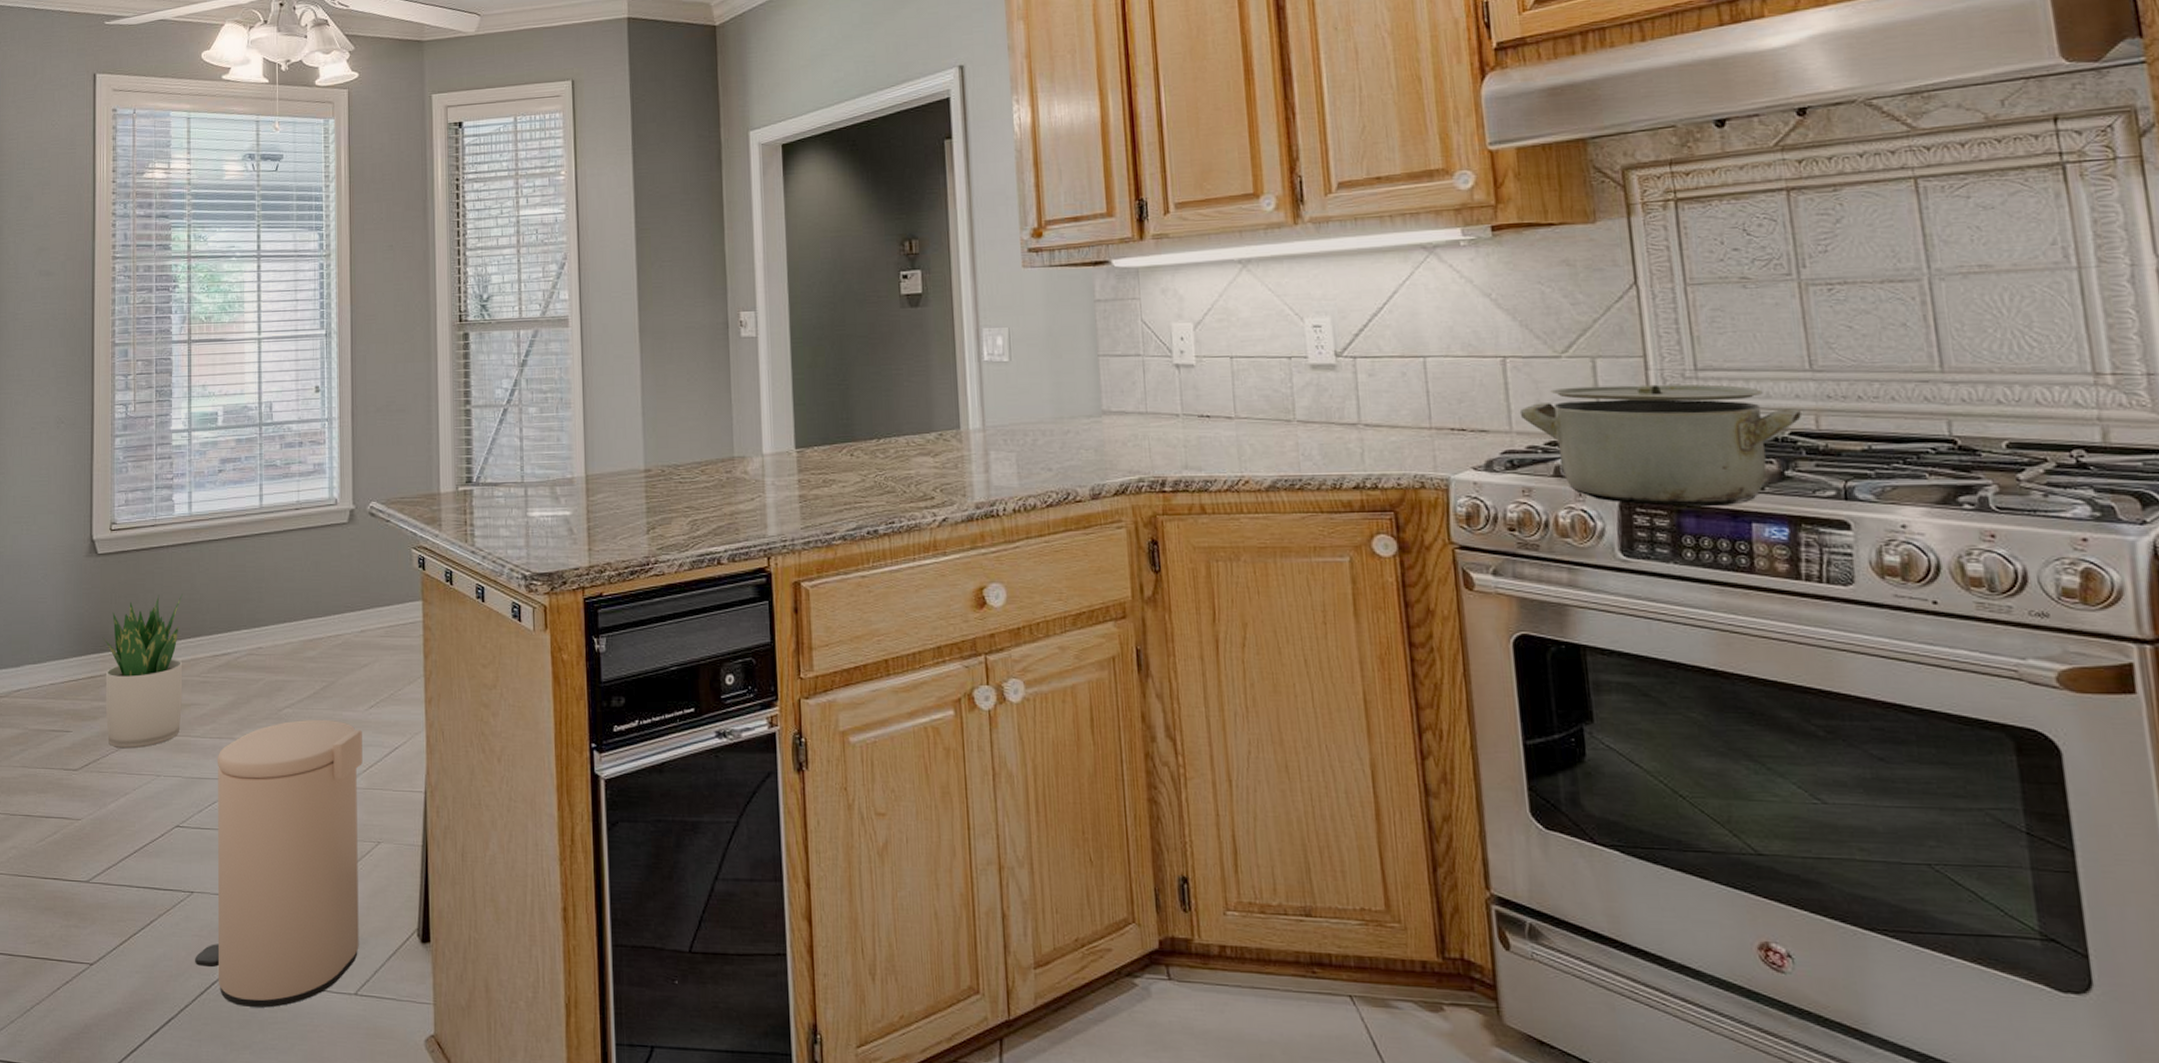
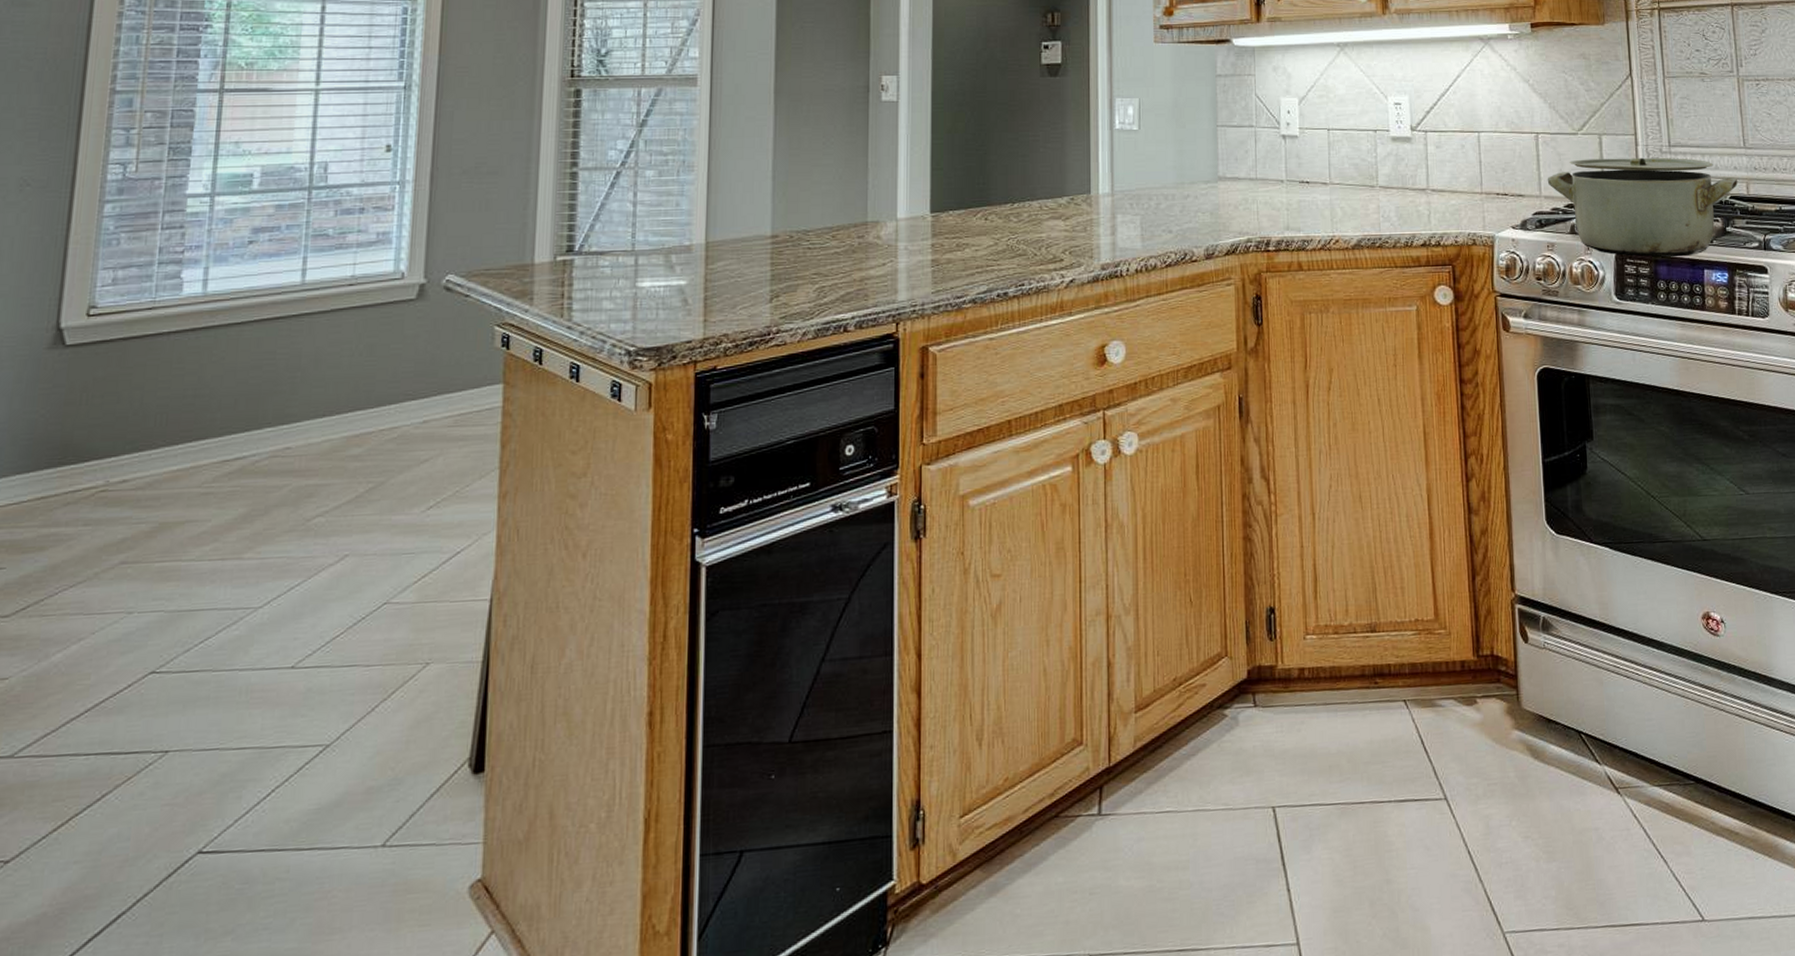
planter: present [102,593,183,749] -> none [59,389,185,584]
pedal bin: present [195,719,363,1008] -> none [163,526,416,883]

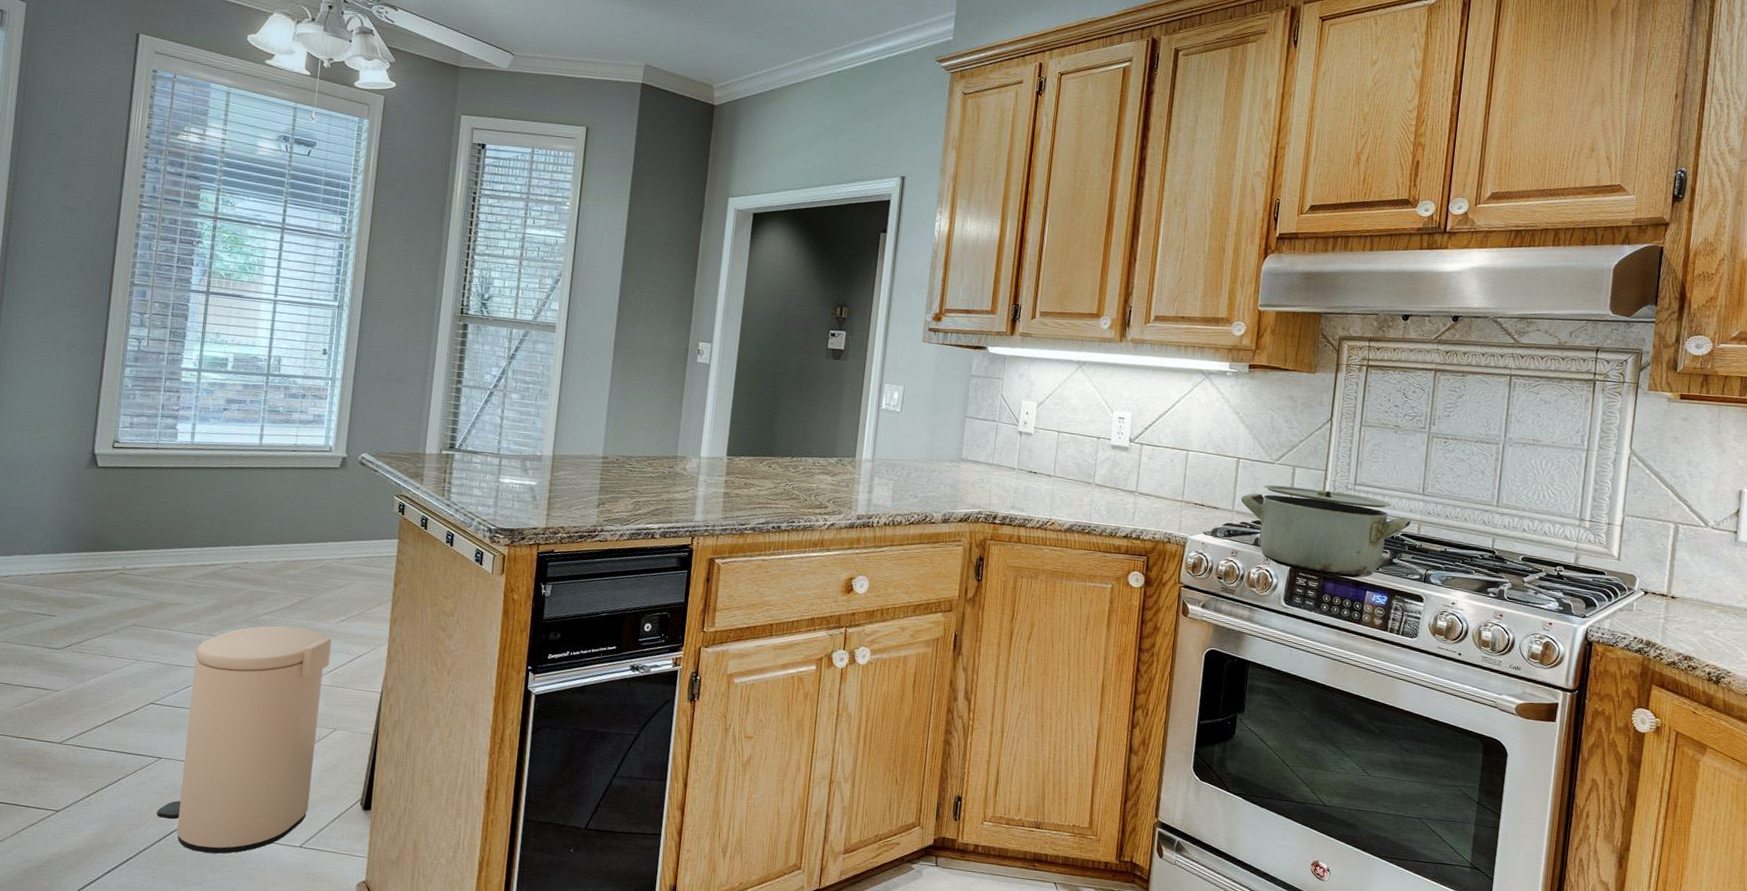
pedal bin: none [163,526,416,883] -> present [157,625,332,854]

